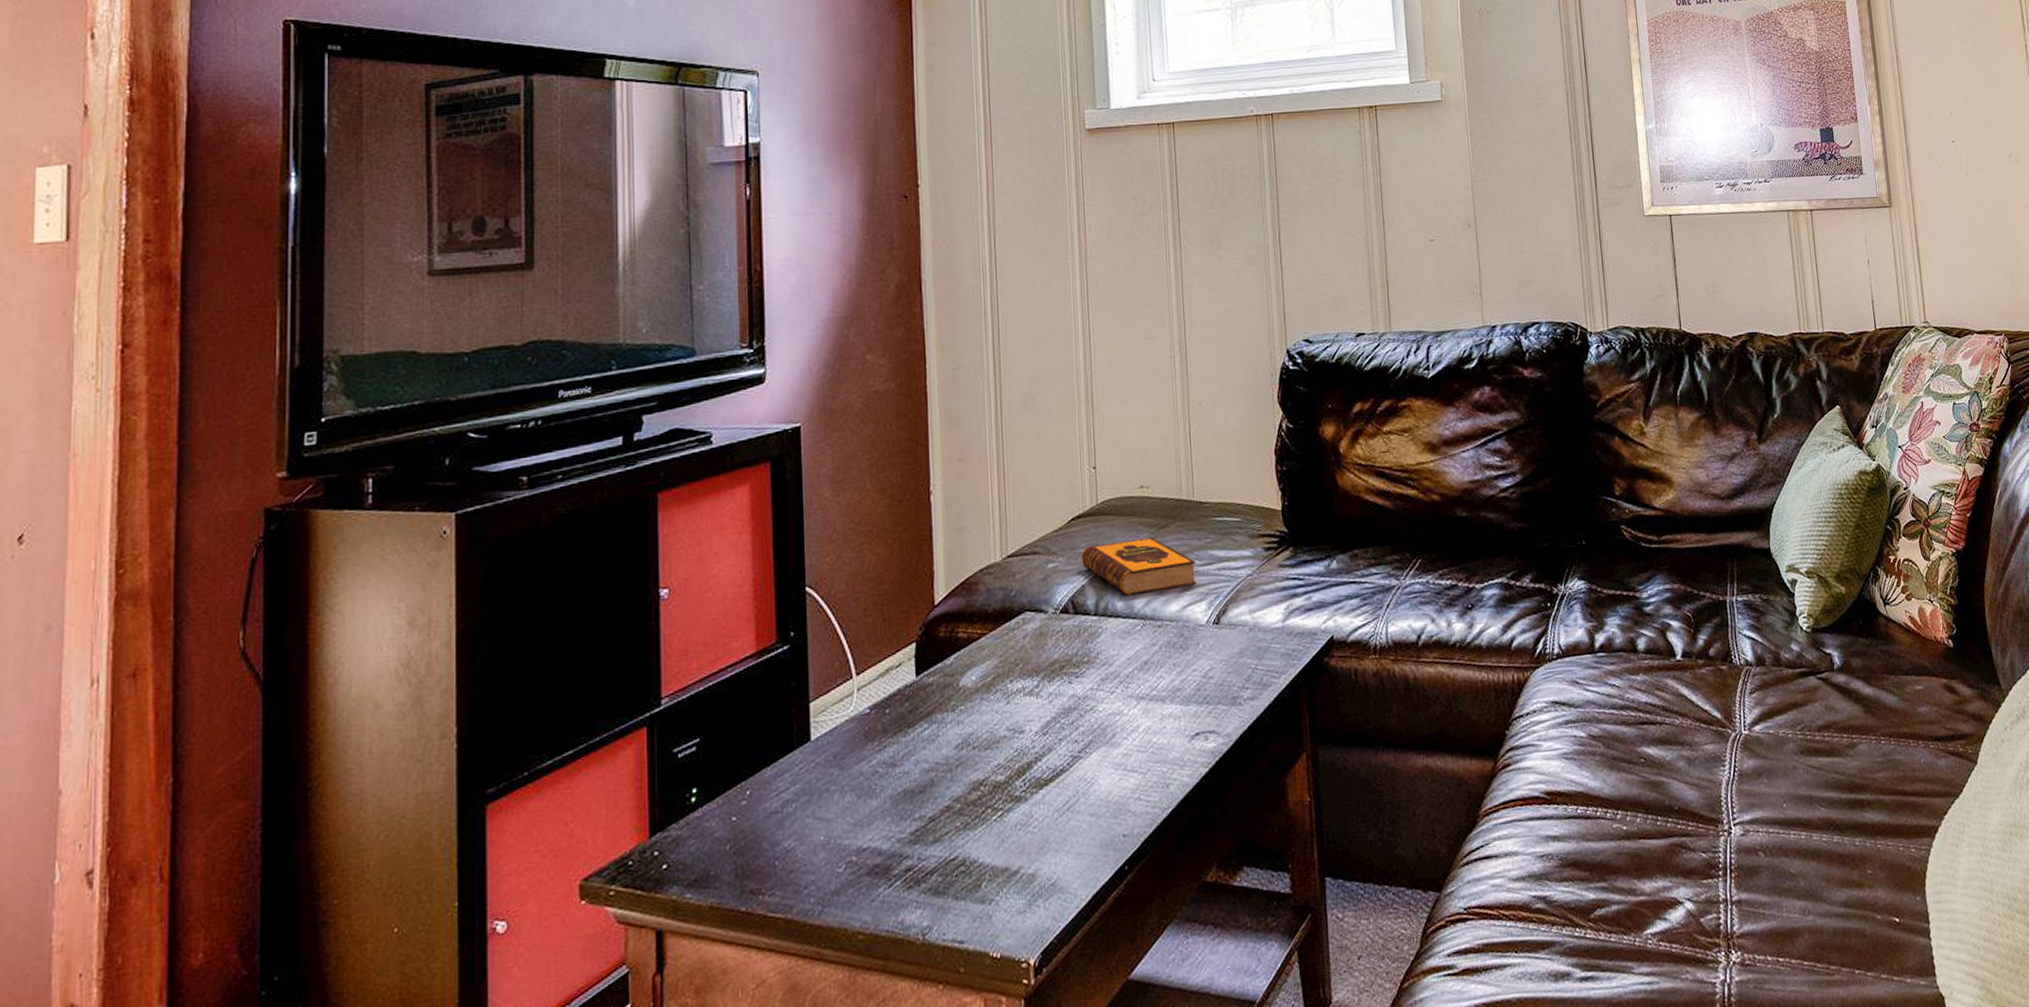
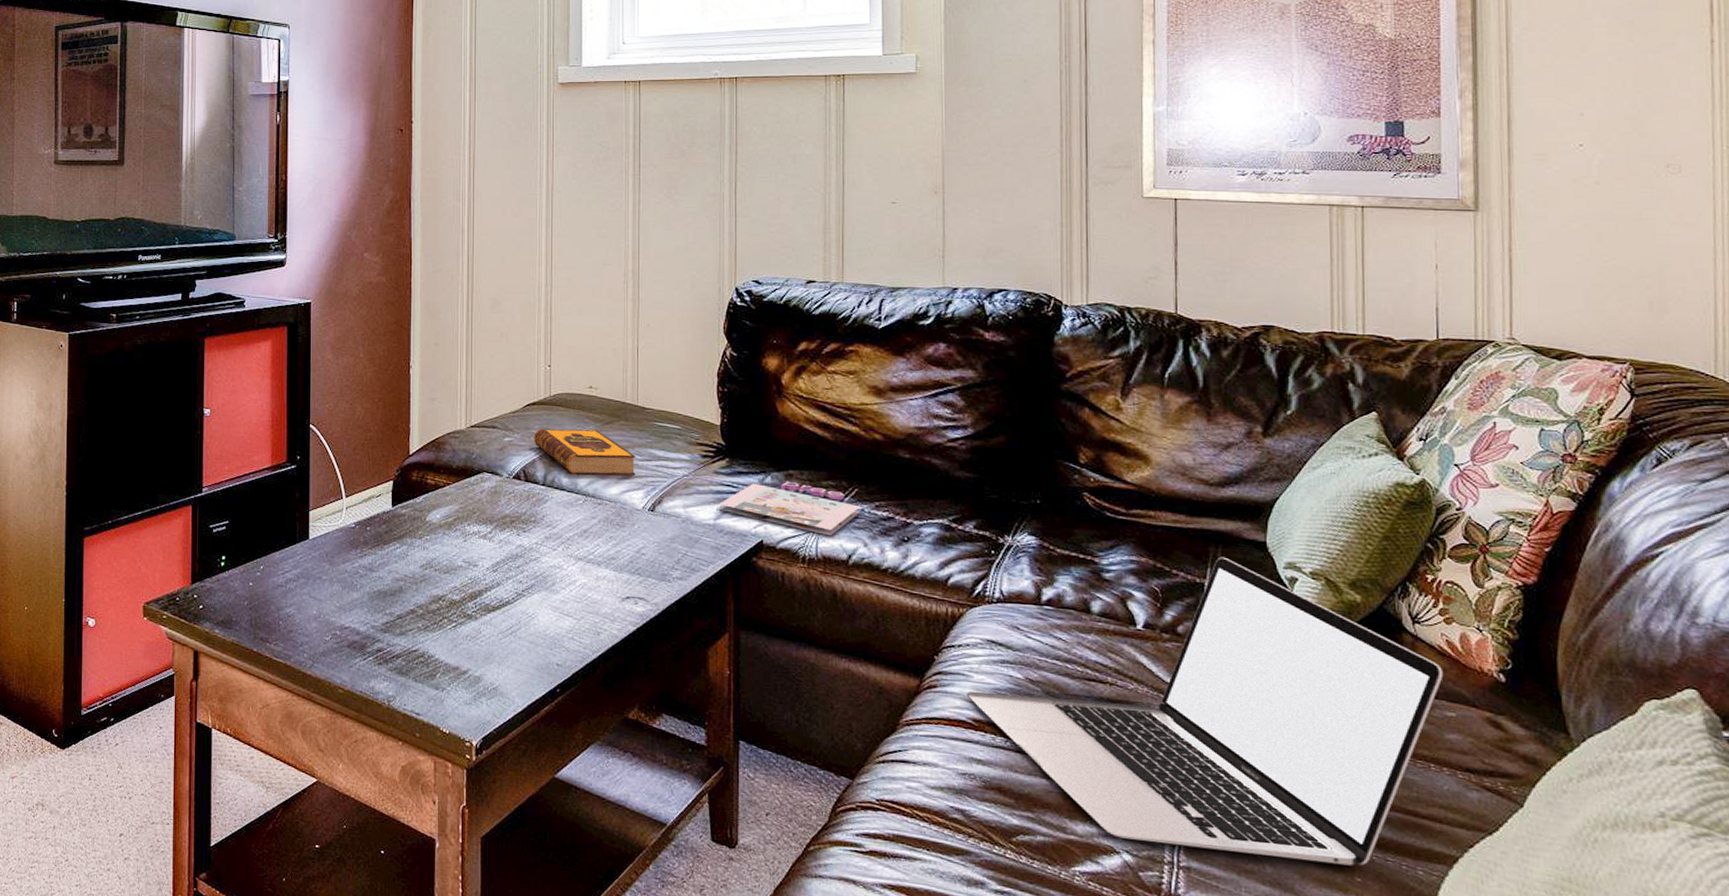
magazine: none [1285,562,1425,618] -> present [718,481,860,536]
laptop: none [1537,570,1911,887] -> present [966,556,1444,866]

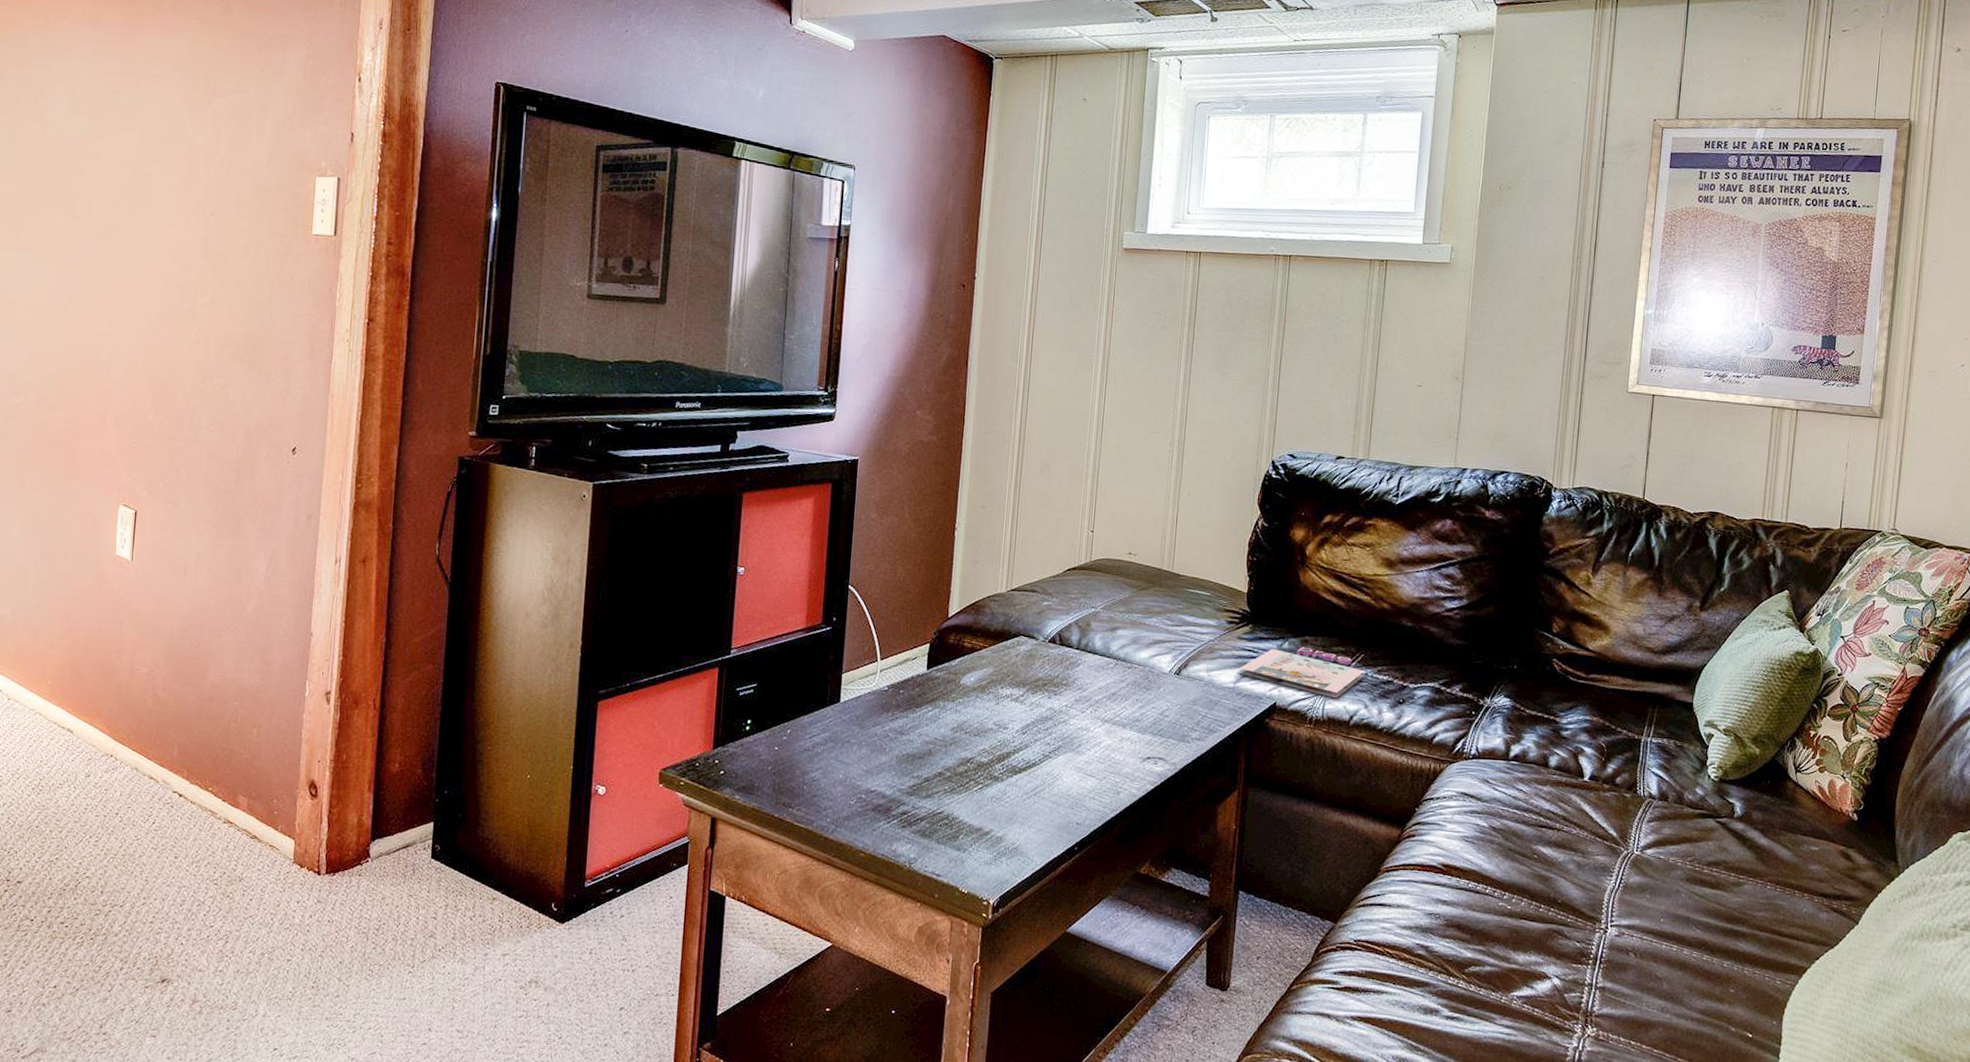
hardback book: present [533,429,636,476] -> none [1071,593,1167,641]
laptop: present [966,556,1444,866] -> none [1439,716,1814,980]

